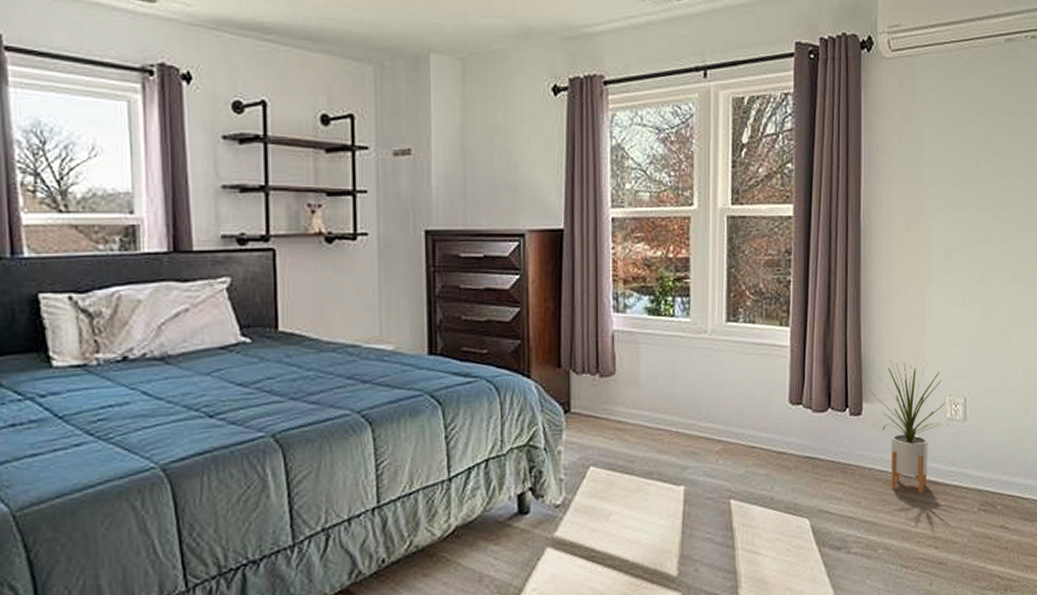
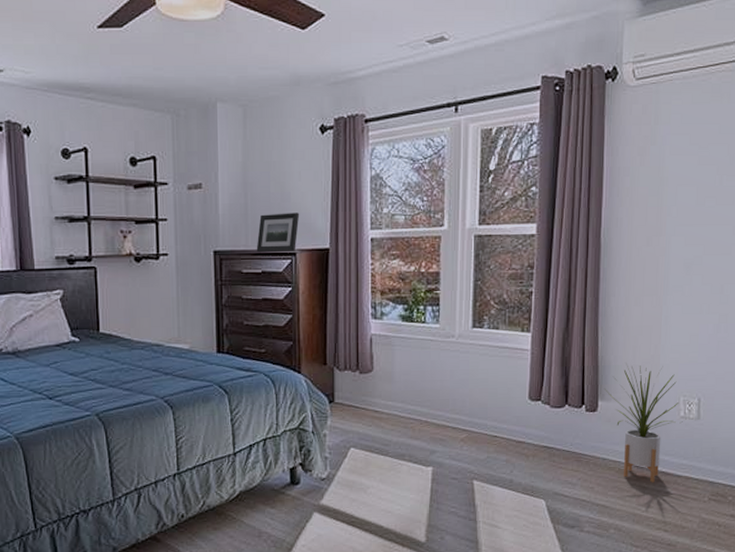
picture frame: none [477,186,529,234] -> present [256,212,300,253]

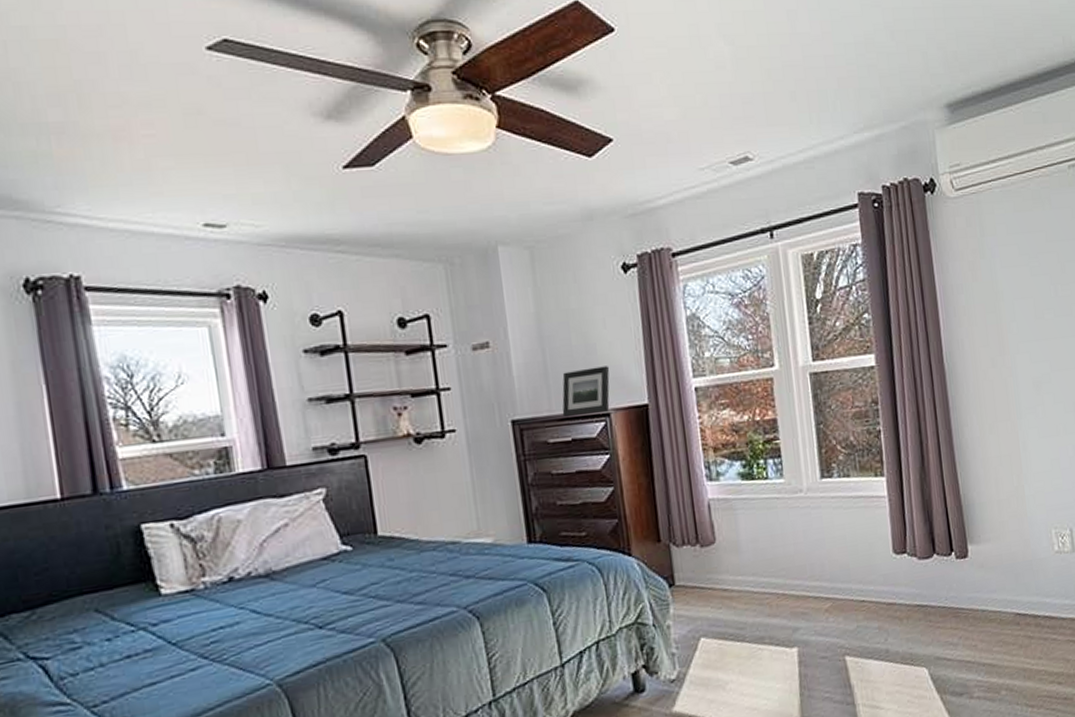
house plant: present [604,363,683,483] -> none [971,497,1058,631]

